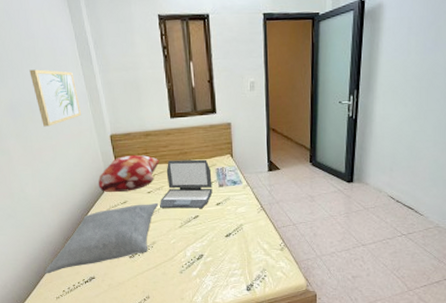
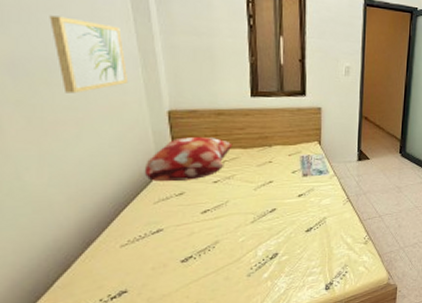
pillow: present [44,203,159,274] -> none [44,195,227,293]
laptop: present [160,159,213,209] -> none [228,145,295,201]

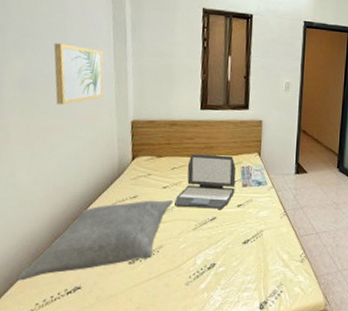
pillow: none [44,195,227,293] -> present [16,200,173,281]
decorative pillow: present [144,136,233,182] -> none [107,144,182,185]
laptop: none [228,145,295,201] -> present [174,154,237,209]

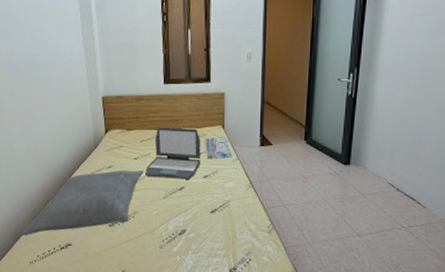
wall art: present [53,43,104,105] -> none [31,27,77,84]

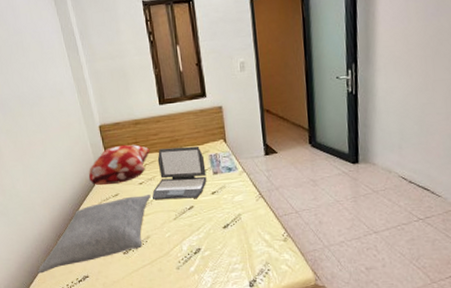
decorative pillow: none [85,118,149,156] -> present [88,144,150,186]

